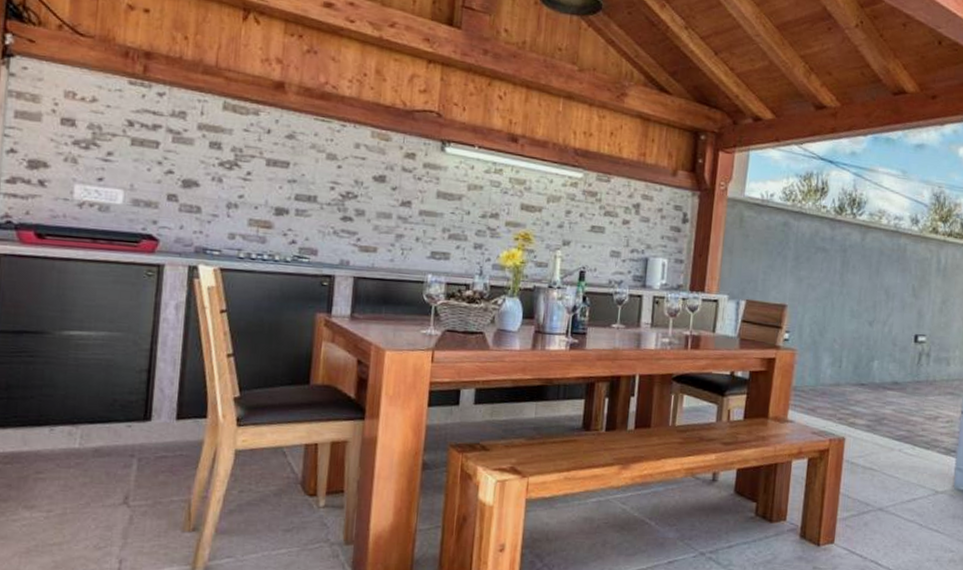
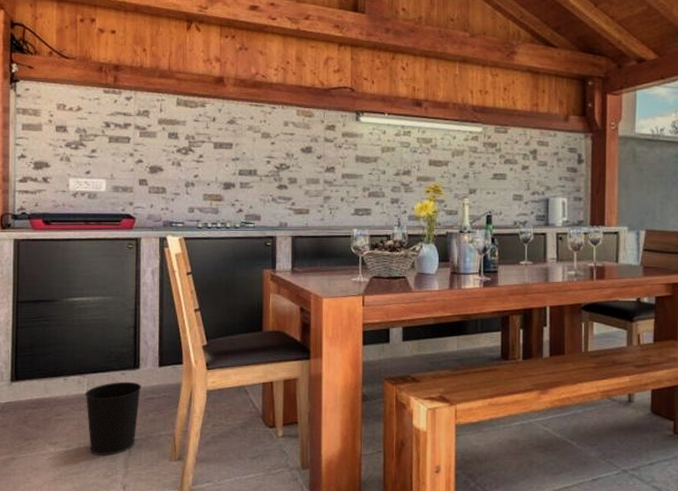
wastebasket: none [76,435,153,524] -> present [85,381,142,456]

